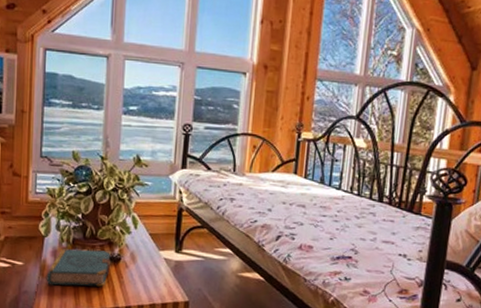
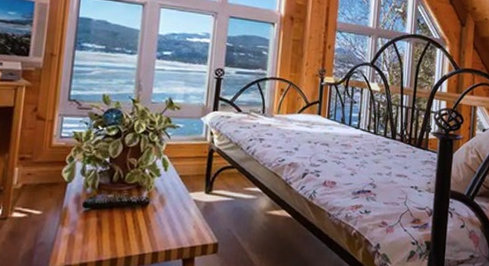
book: present [46,248,112,287] -> none [66,193,140,236]

